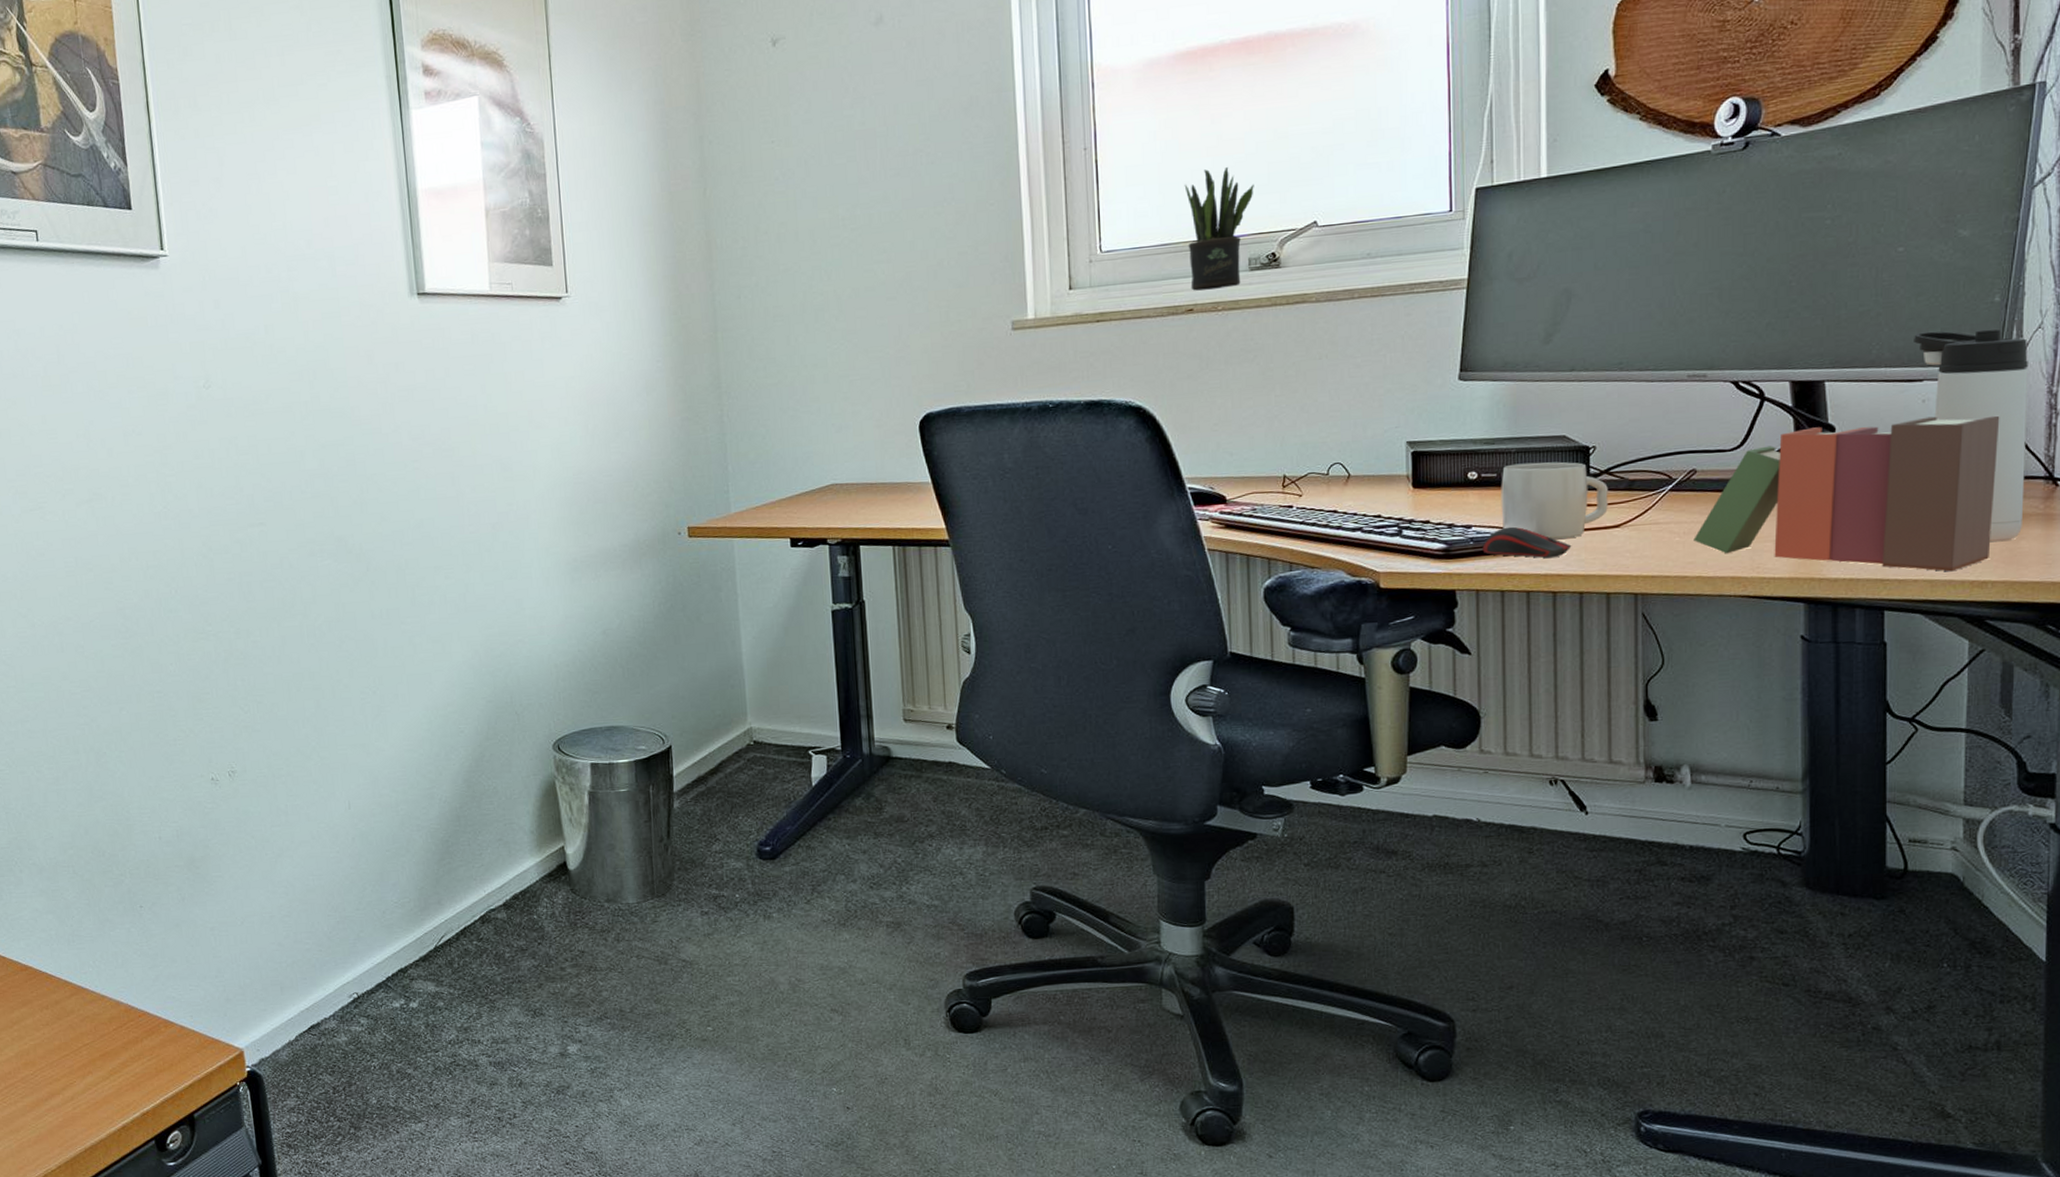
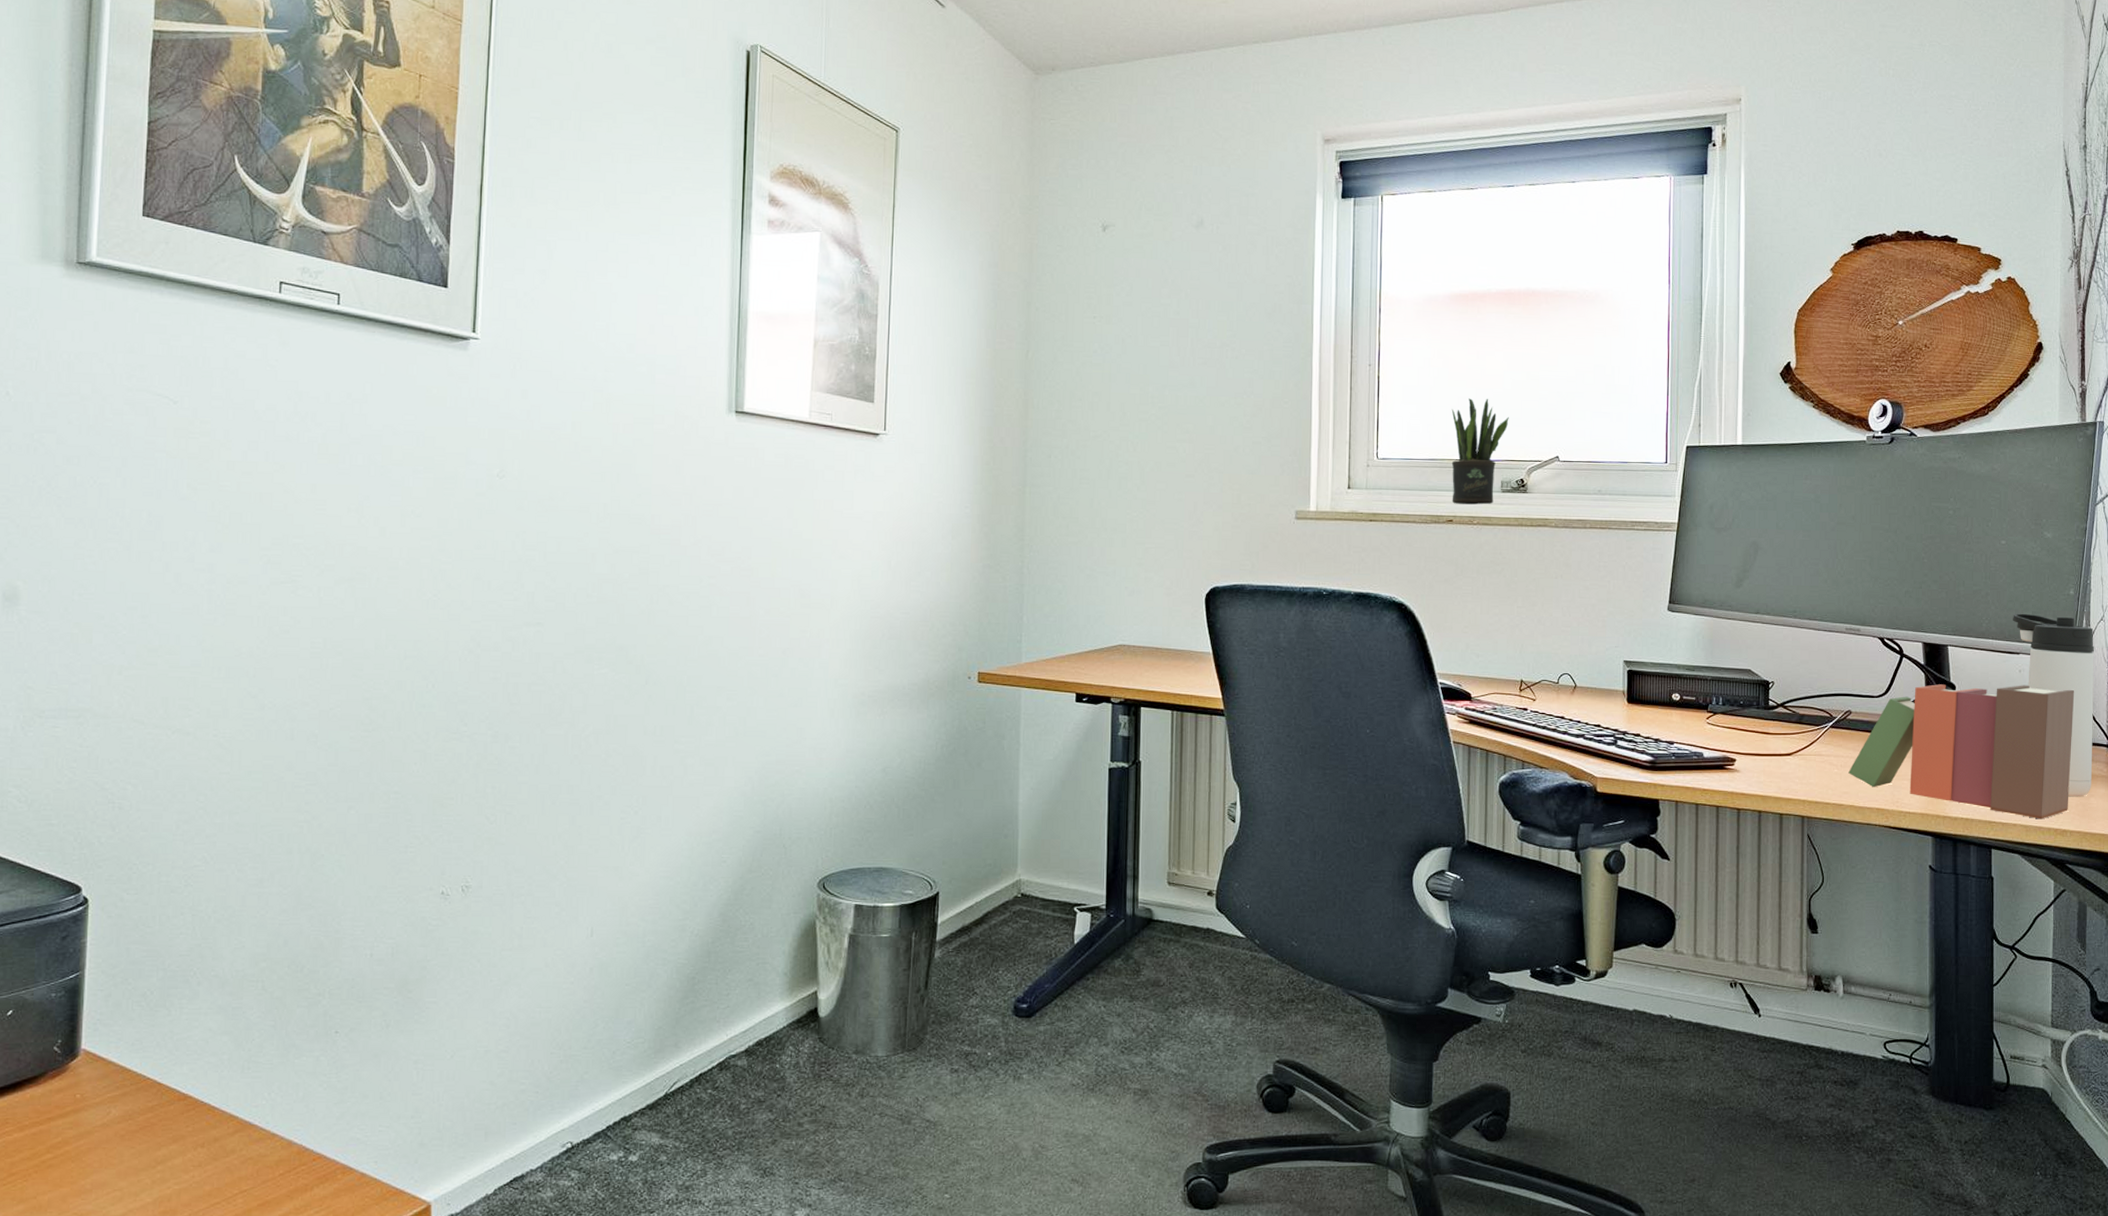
computer mouse: present [1482,526,1572,558] -> none [1682,746,1753,777]
mug: present [1501,462,1608,539] -> none [1698,690,1783,761]

